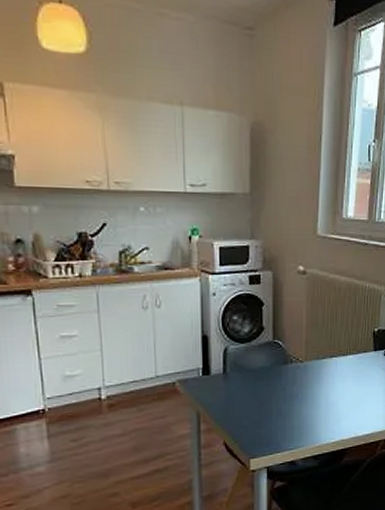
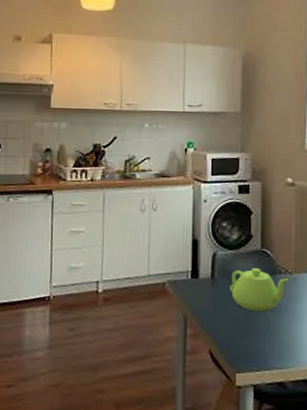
teapot: none [242,359,300,401] -> present [230,268,289,312]

